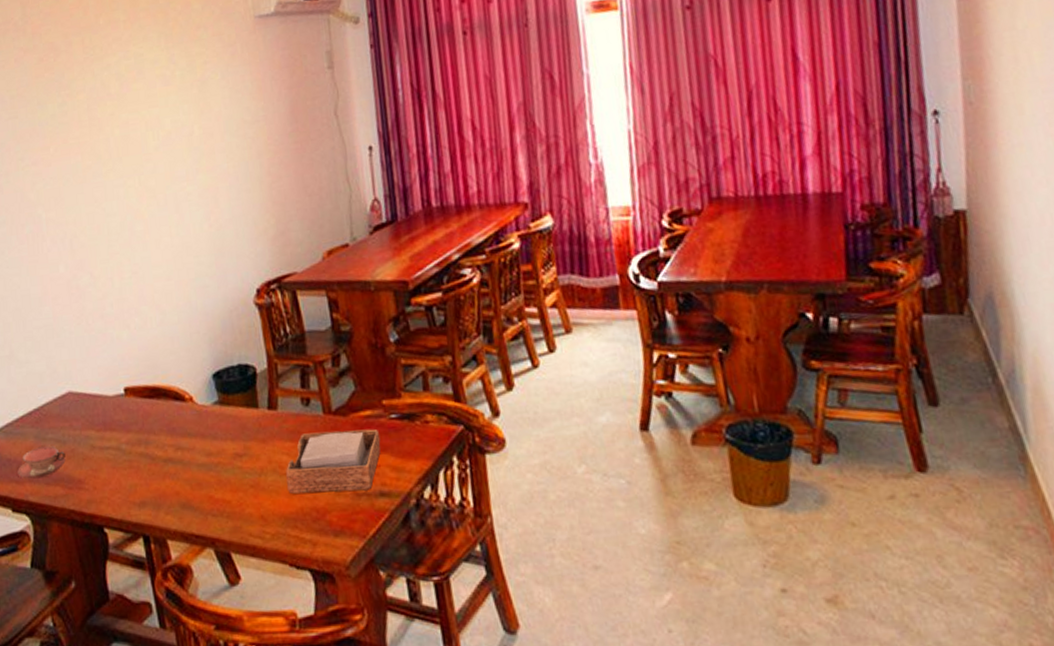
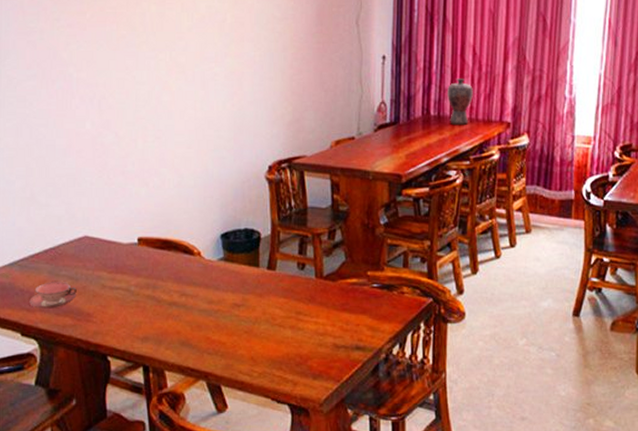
napkin holder: present [286,429,381,494] -> none [277,292,362,344]
vase: none [448,159,479,215] -> present [447,79,473,125]

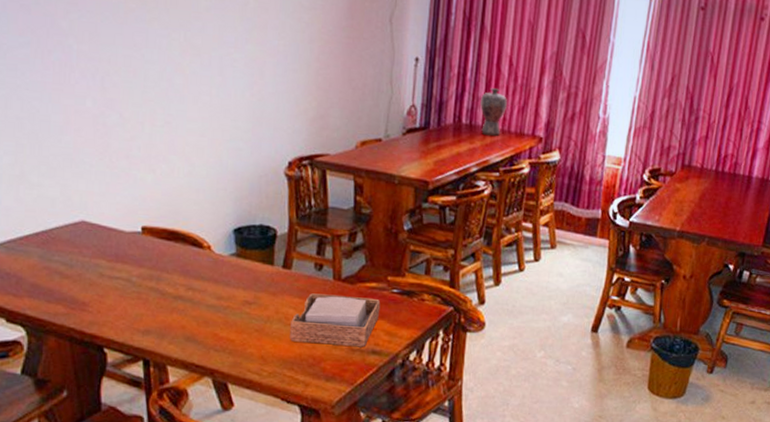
teacup: present [29,282,77,309] -> none [16,267,71,295]
napkin holder: none [277,292,362,344] -> present [290,293,381,348]

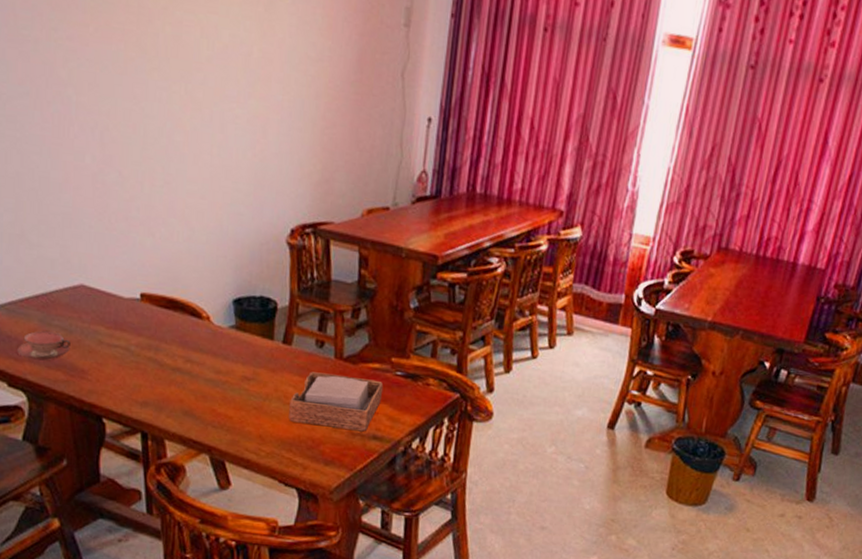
teacup: none [16,267,71,295] -> present [17,331,70,361]
vase: present [480,88,507,136] -> none [497,154,526,208]

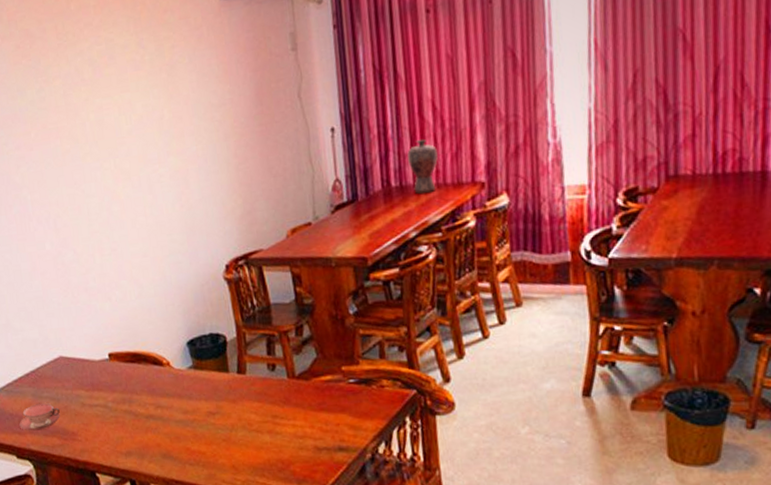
napkin holder: present [289,372,384,432] -> none [254,392,340,448]
vase: none [497,154,526,208] -> present [407,139,438,194]

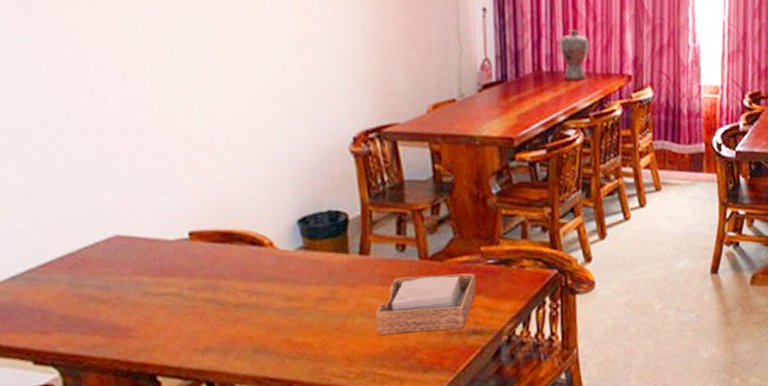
teacup: present [19,403,60,431] -> none [42,293,109,329]
napkin holder: none [254,392,340,448] -> present [376,273,477,335]

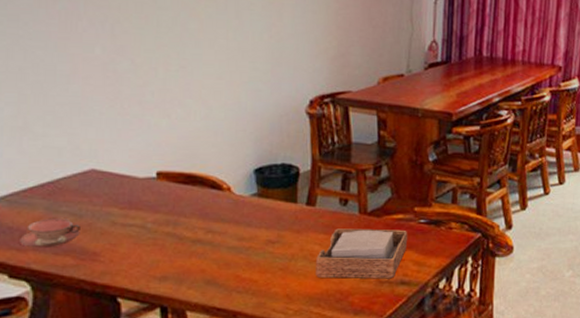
teacup: none [42,293,109,329] -> present [20,219,80,248]
vase: present [560,30,589,80] -> none [500,22,526,67]

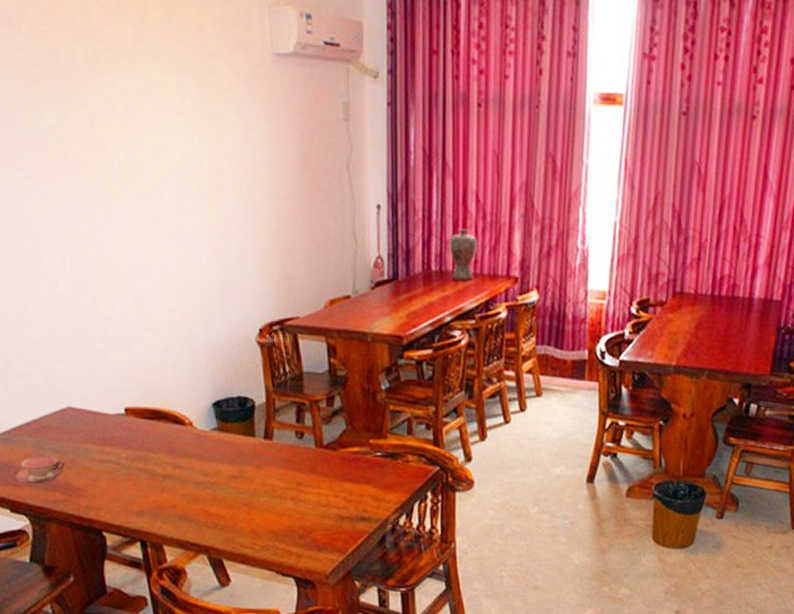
napkin holder: present [316,228,408,279] -> none [277,462,365,515]
vase: none [500,22,526,67] -> present [449,229,477,280]

